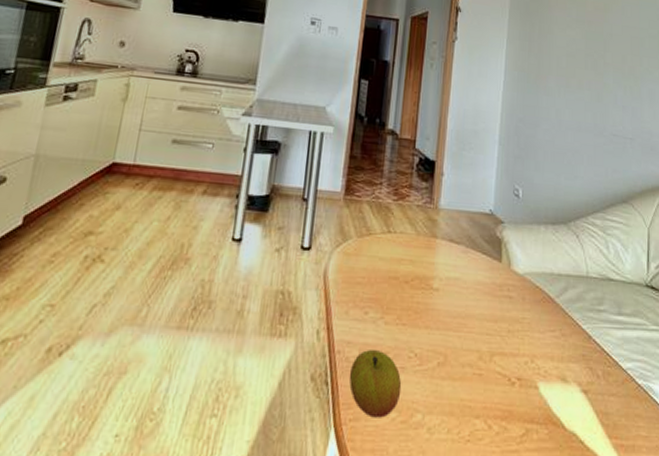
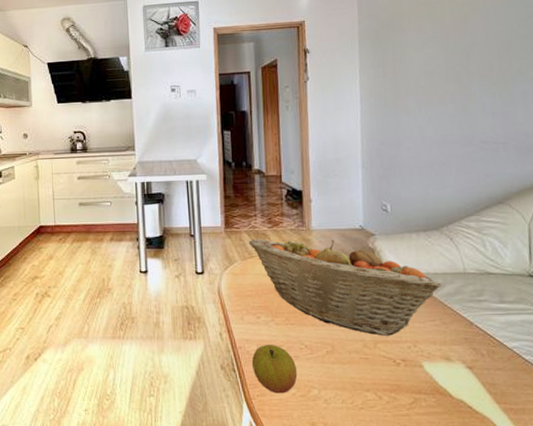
fruit basket: none [368,212,565,347] -> present [248,238,442,336]

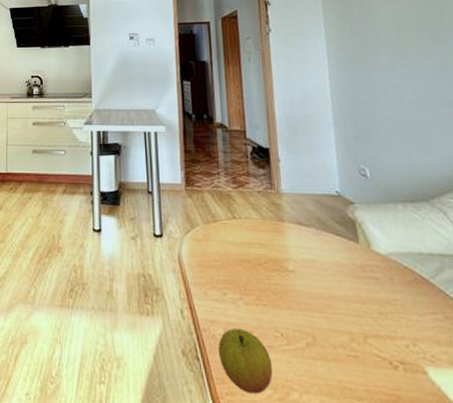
fruit basket: present [248,238,442,336] -> none [211,200,440,329]

